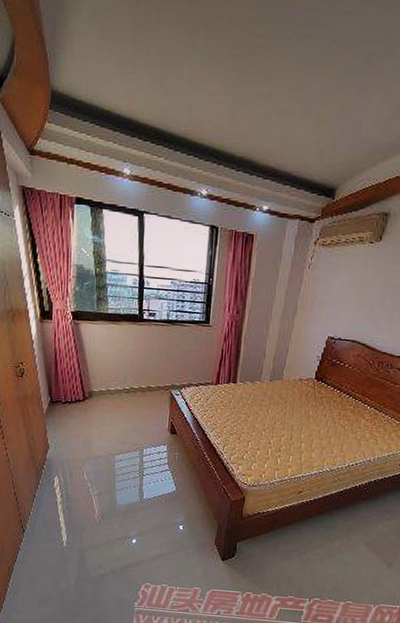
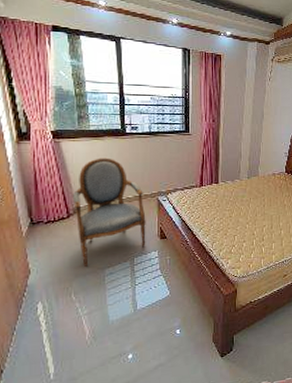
armchair: none [88,343,158,451] -> present [72,158,146,268]

